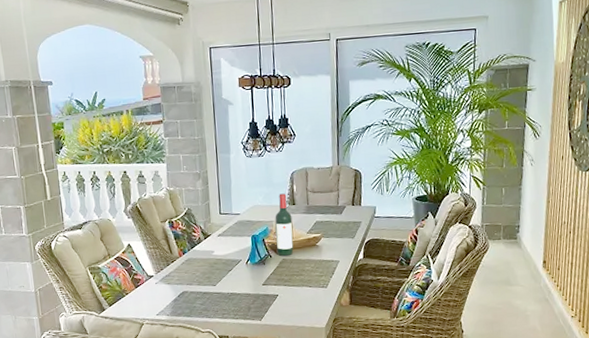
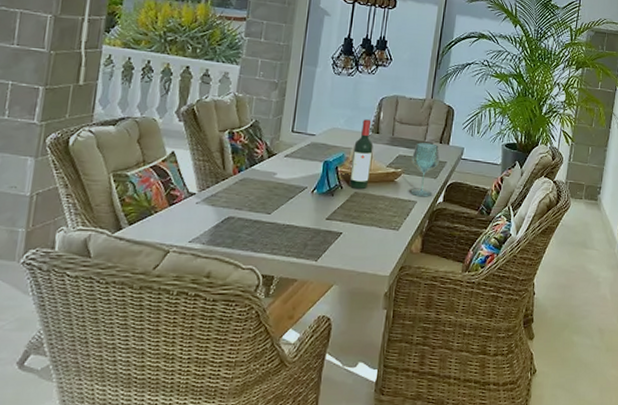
wine glass: none [328,206,354,256] -> present [410,142,440,197]

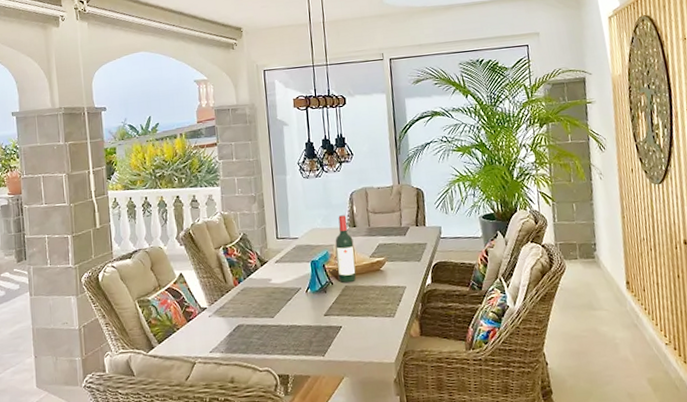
wine glass: present [410,142,440,197] -> none [392,227,420,282]

